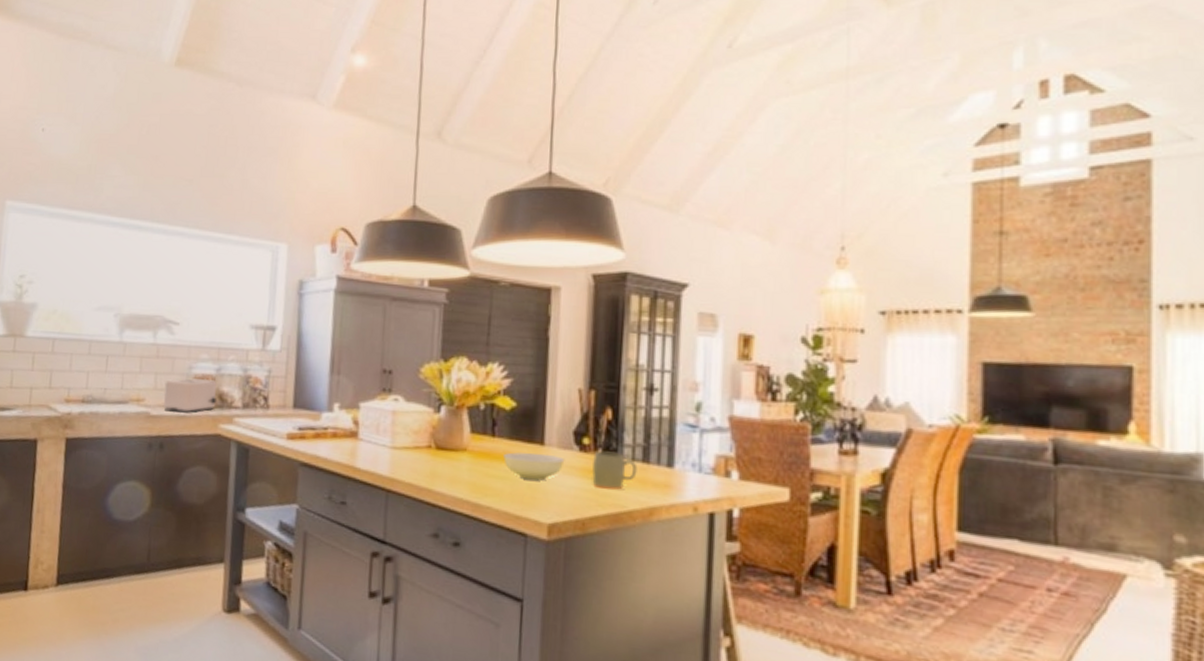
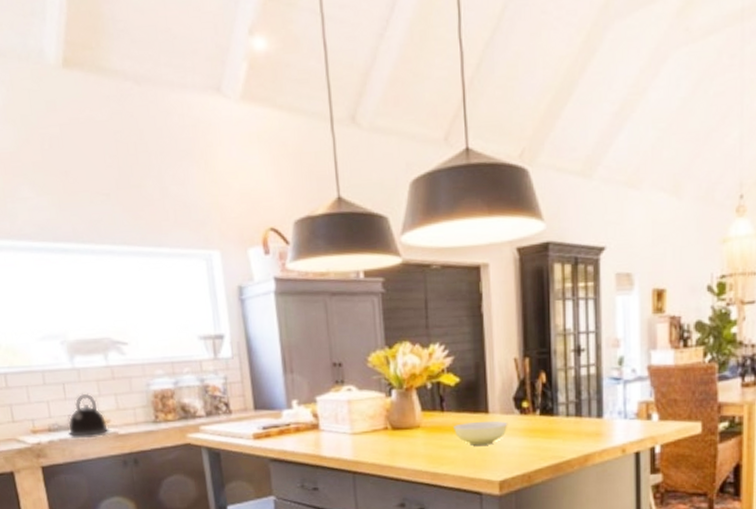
kettle: none [101,368,142,415] -> present [68,393,109,439]
toaster: present [163,378,217,414] -> none [126,393,180,430]
mug: present [591,451,638,490] -> none [532,411,572,444]

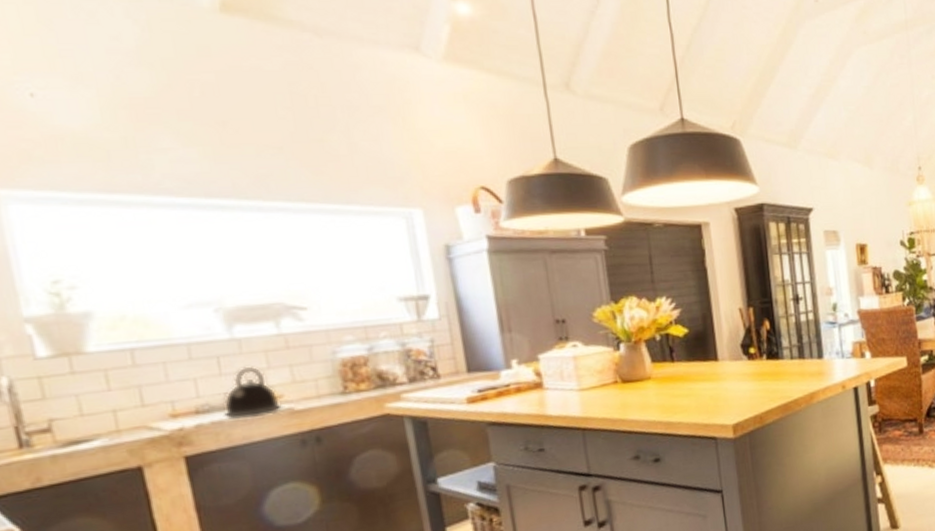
bowl: present [454,421,508,446] -> none [685,367,738,393]

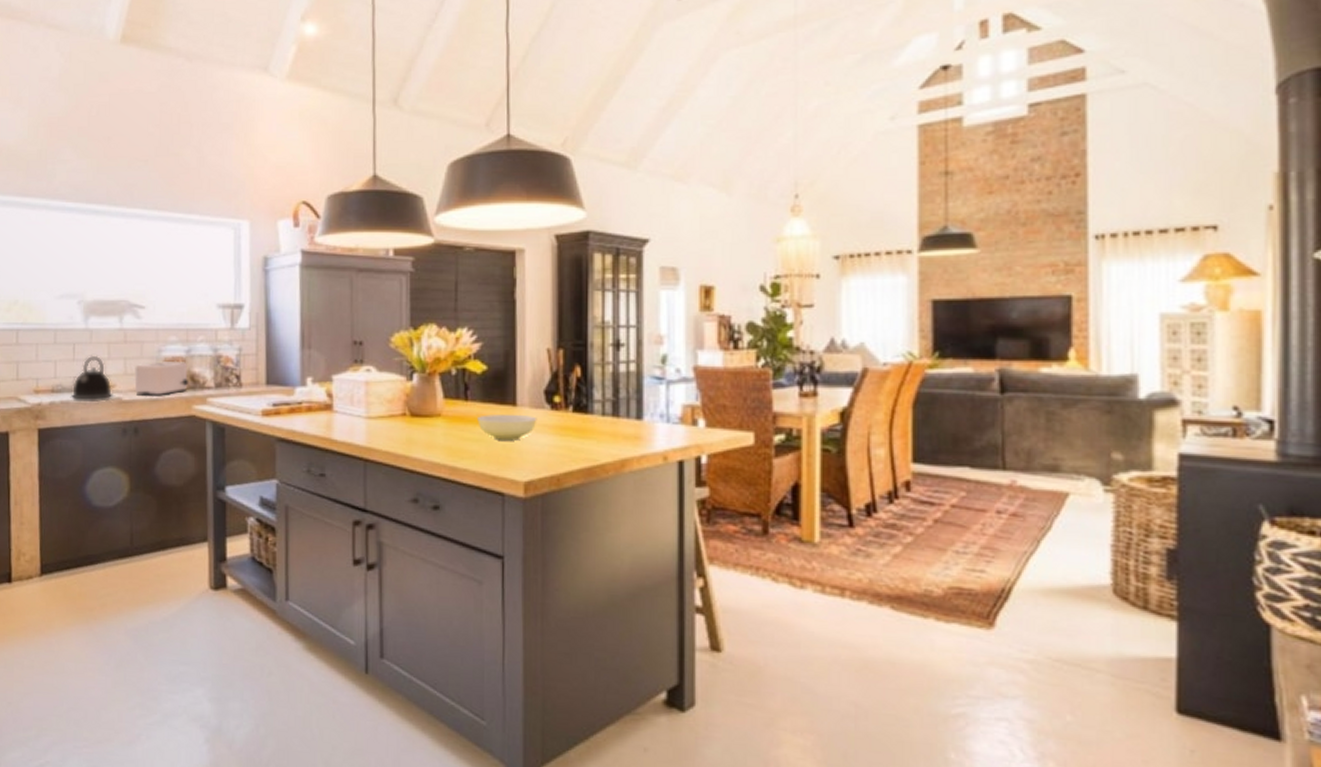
toaster: none [305,360,376,403] -> present [134,360,188,397]
bowl: none [685,367,738,393] -> present [477,414,537,441]

